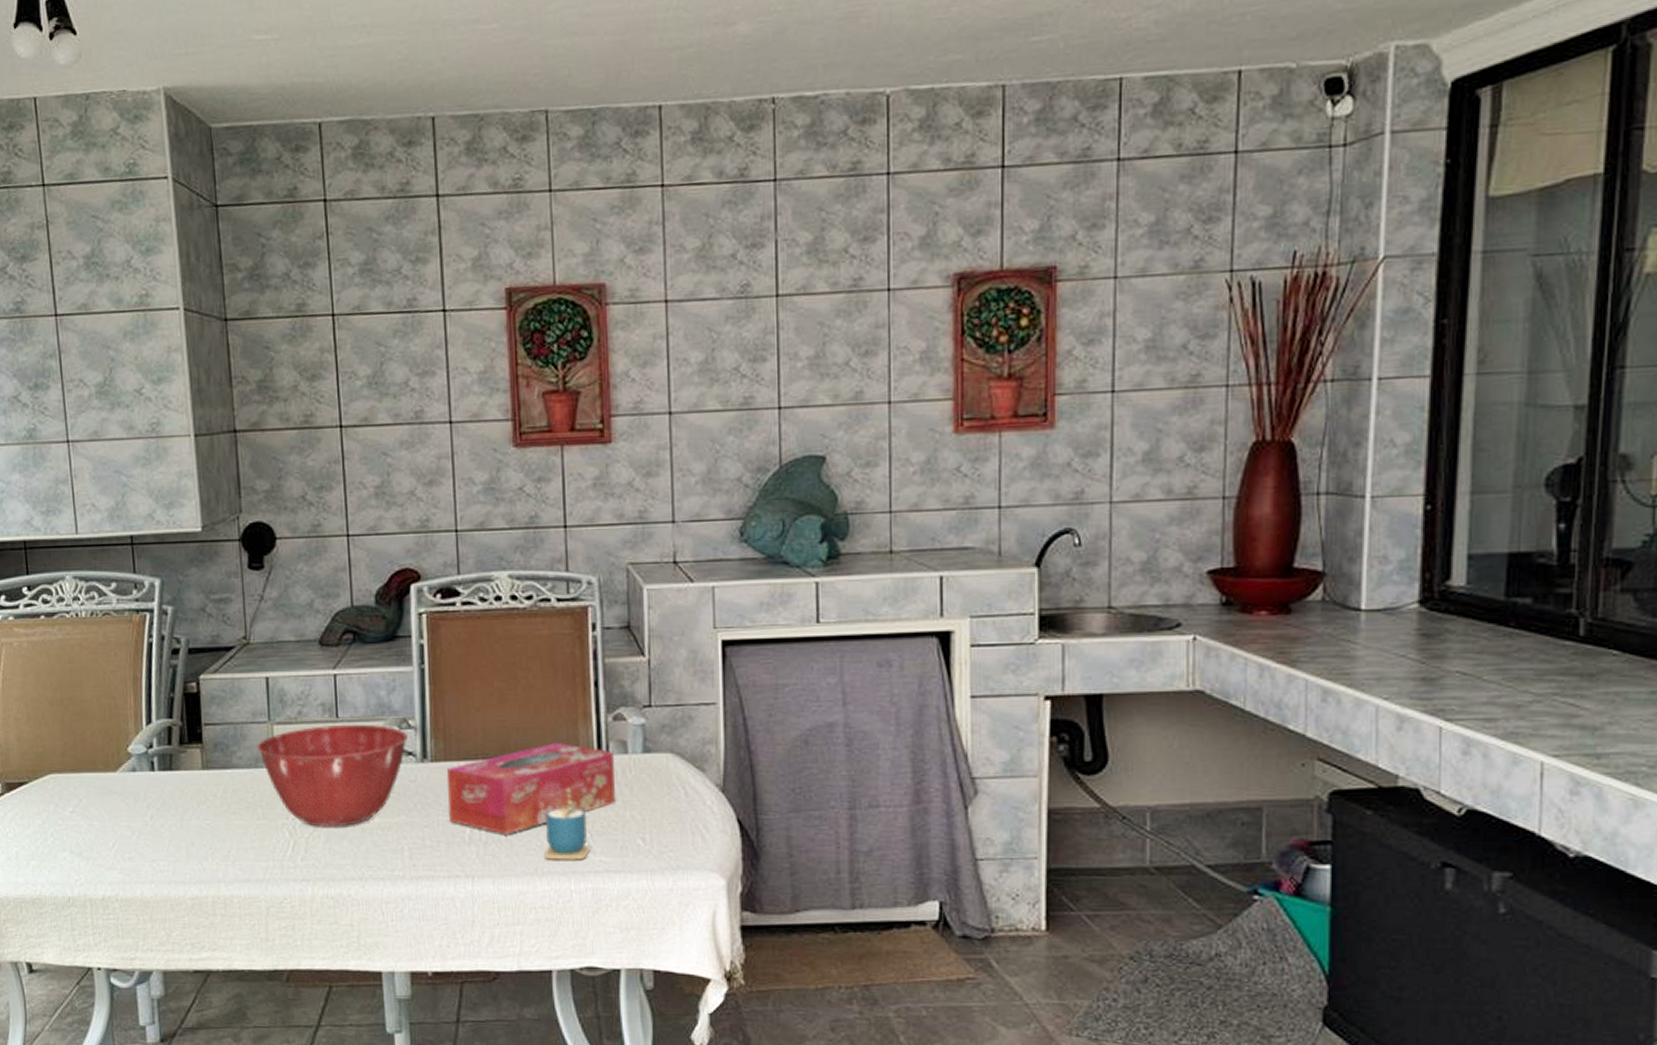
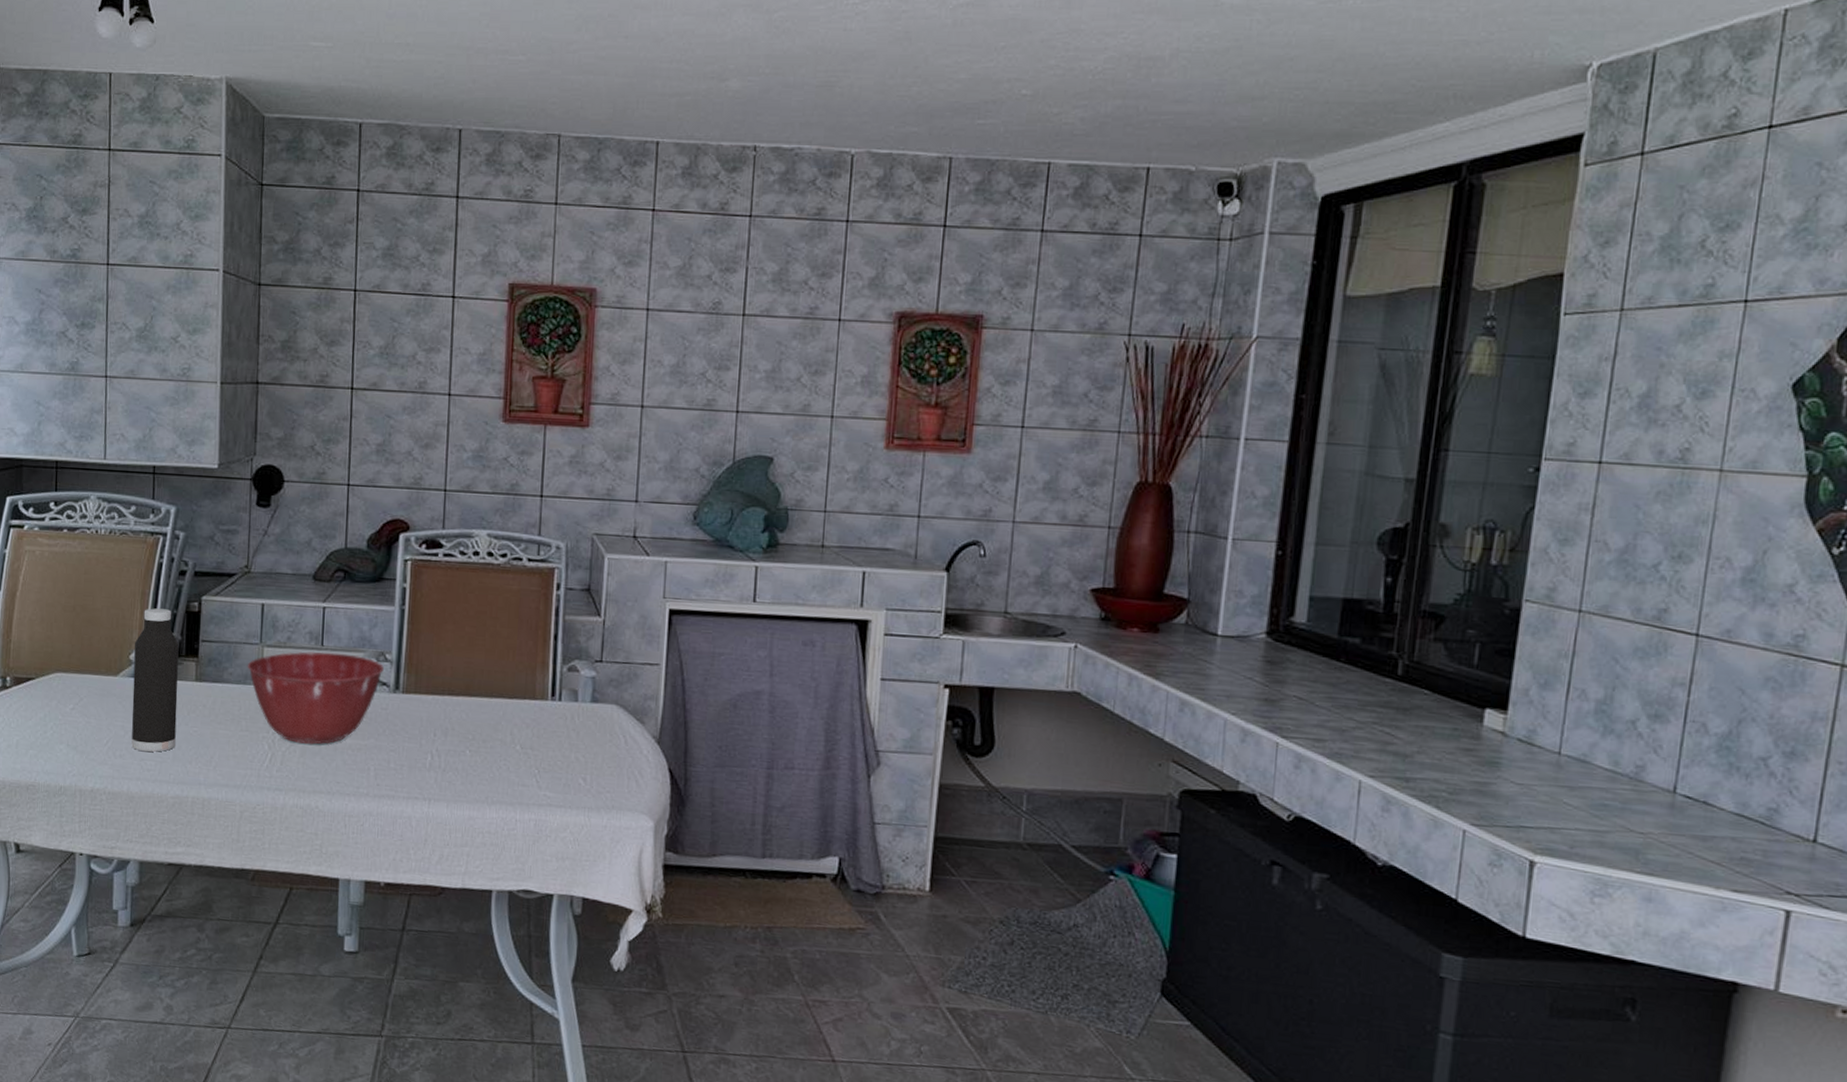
water bottle: none [131,693,188,852] -> present [131,608,179,752]
tissue box: present [446,742,615,835] -> none [414,685,565,765]
cup: present [544,788,590,860] -> none [495,727,537,793]

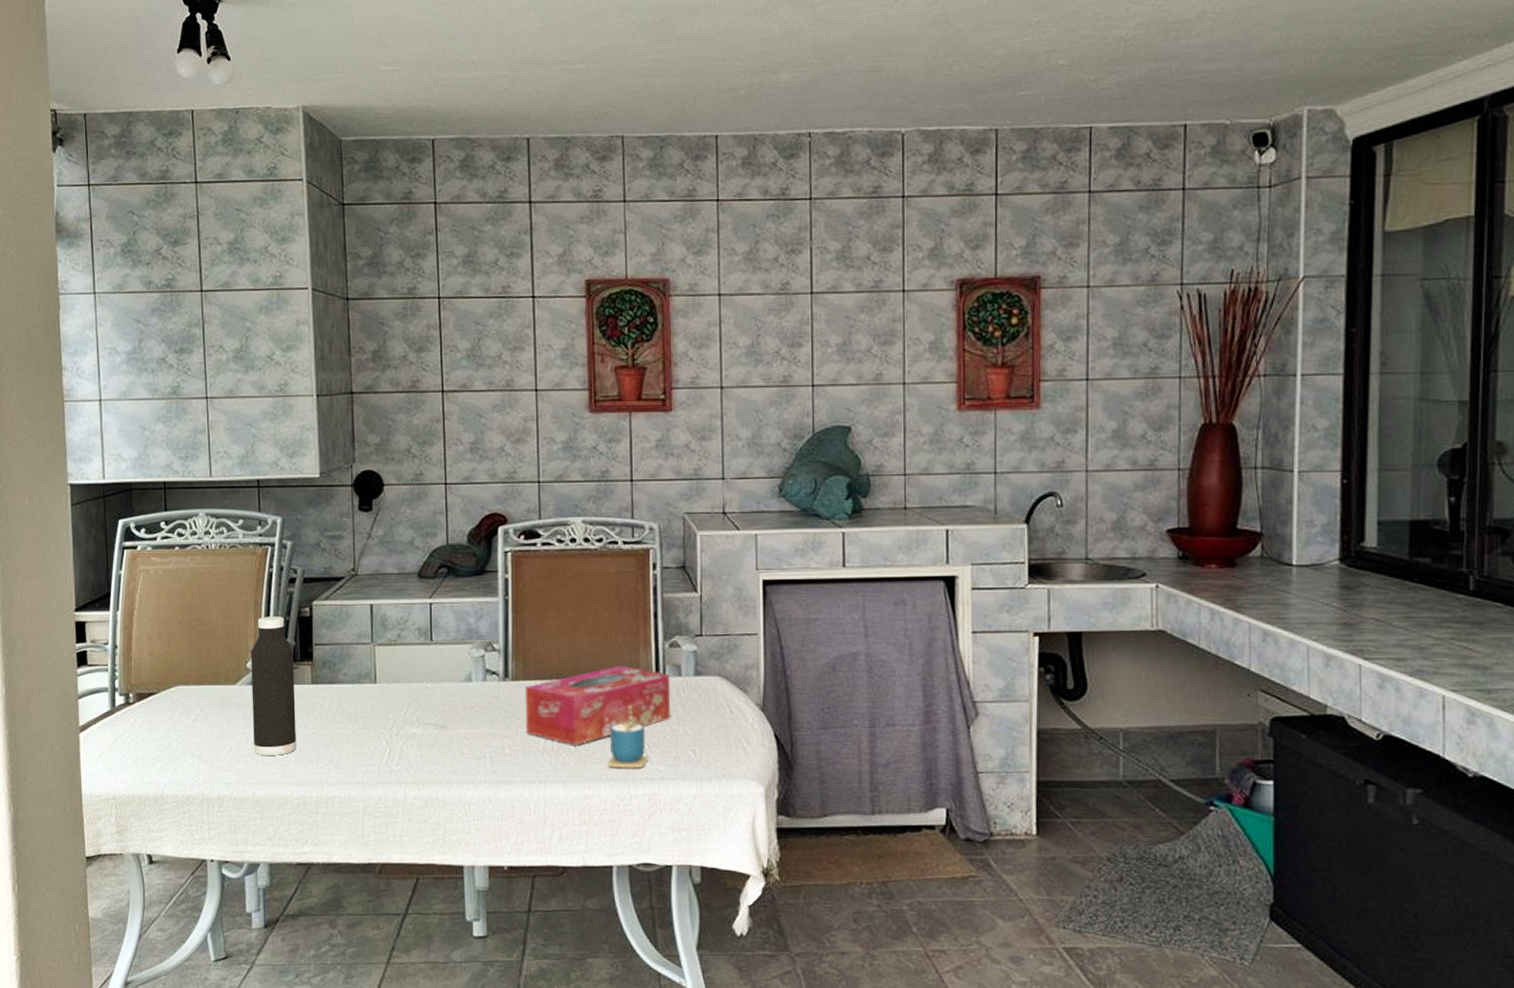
mixing bowl: present [247,651,384,745] -> none [360,646,492,737]
tissue box: none [414,685,565,765] -> present [525,665,670,745]
cup: none [495,727,537,793] -> present [608,705,648,769]

